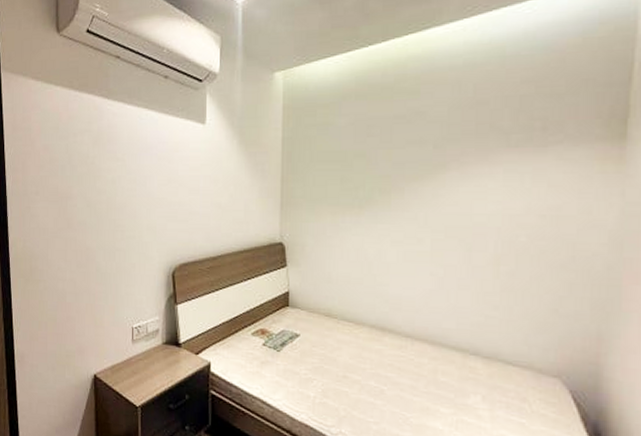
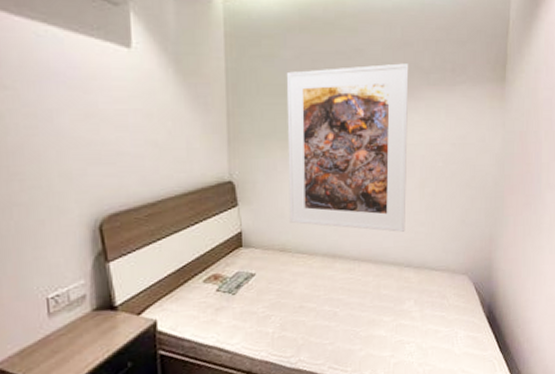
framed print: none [336,124,482,314] -> present [286,63,409,232]

